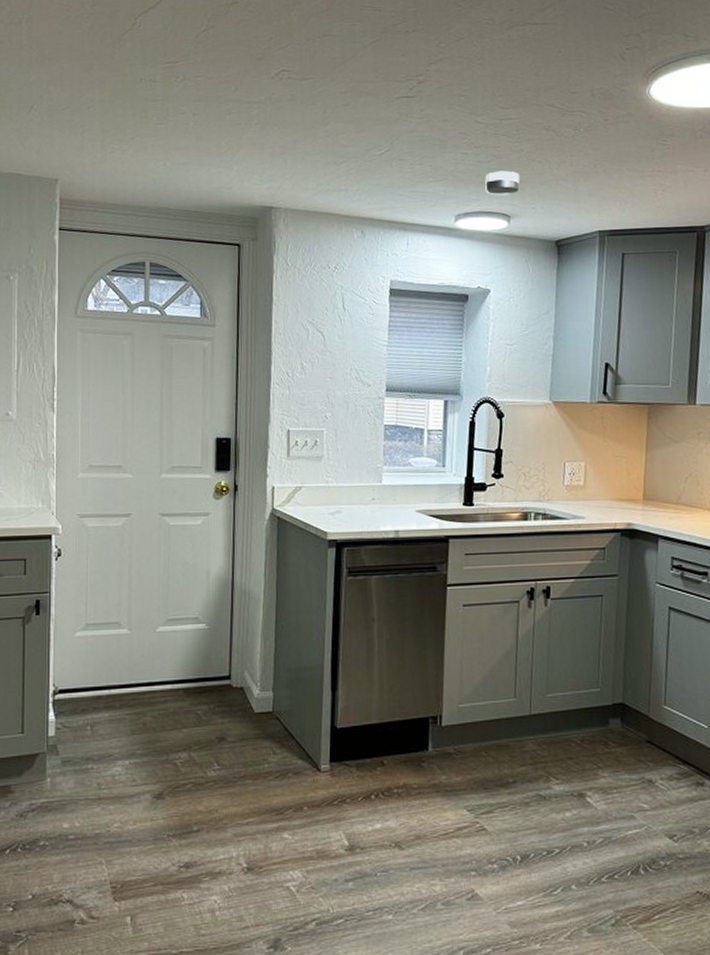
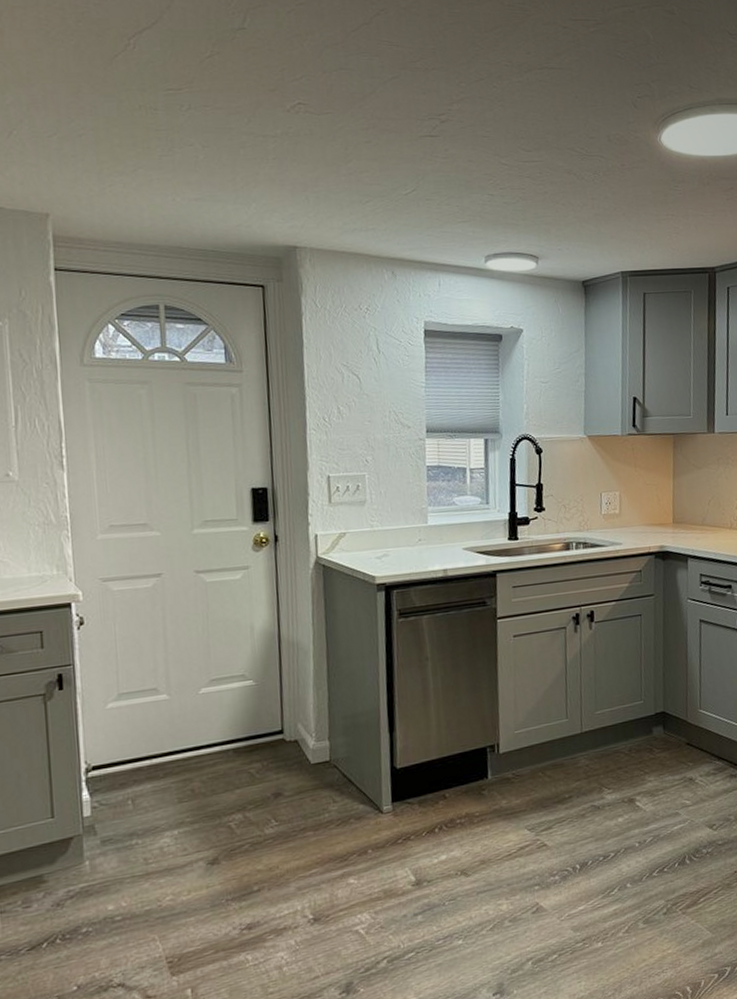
smoke detector: present [485,170,520,196] -> none [512,212,546,237]

